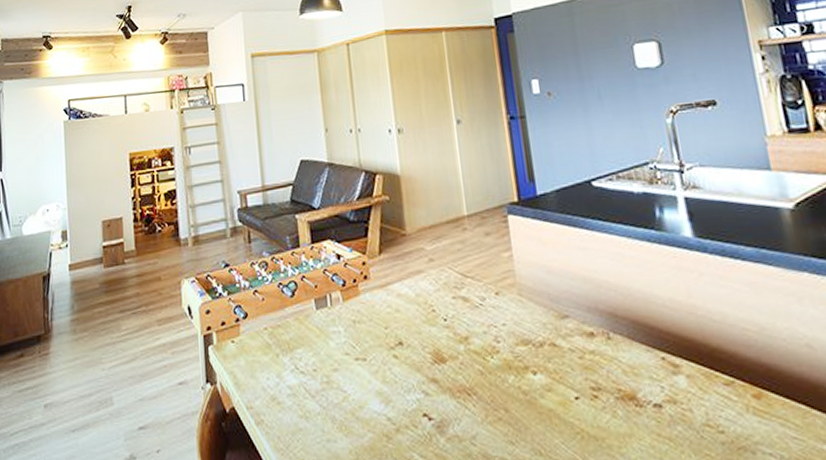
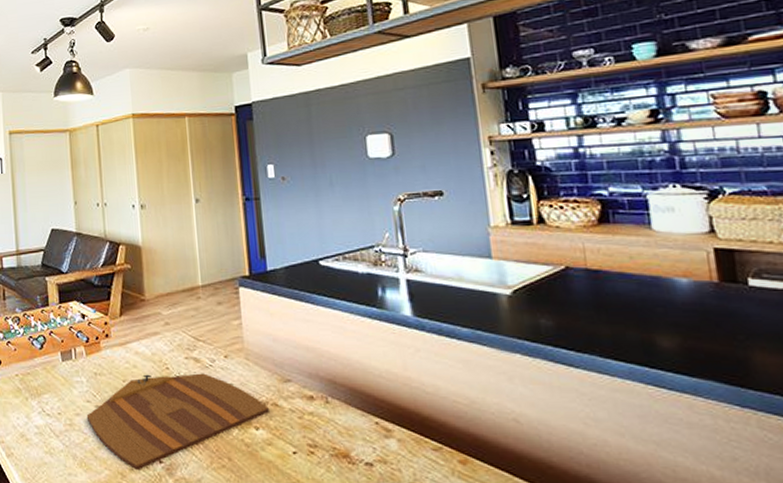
cutting board: none [345,314,547,431] -> present [86,373,269,471]

